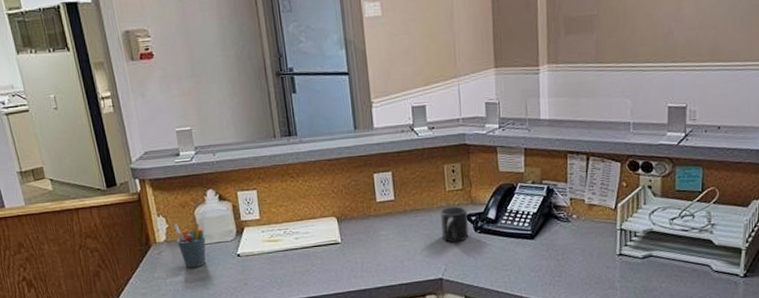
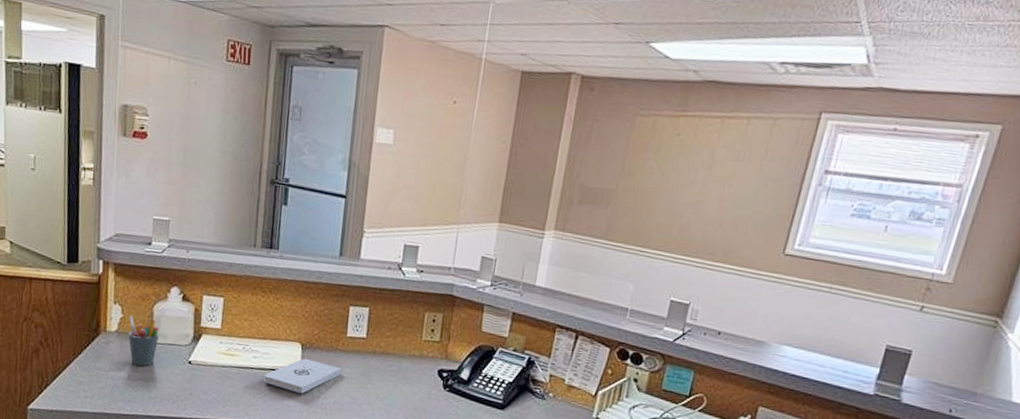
notepad: none [309,230,378,263] -> present [264,359,342,394]
mug: present [439,206,469,242] -> none [407,357,440,397]

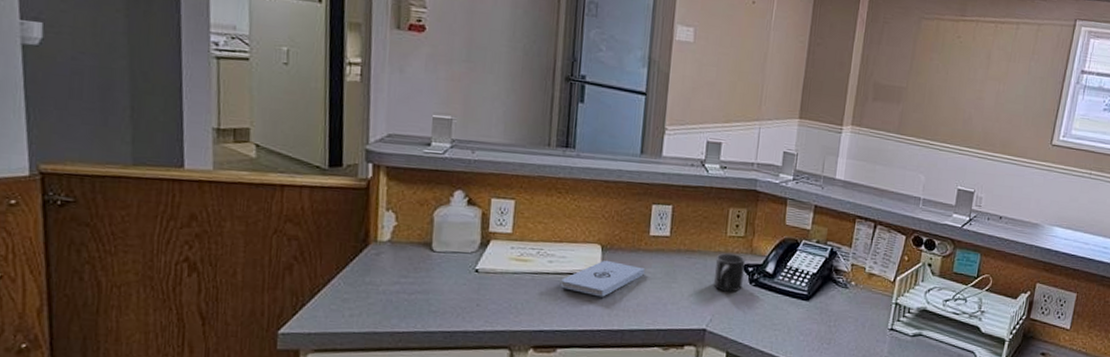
pen holder: present [128,315,160,366] -> none [403,222,442,278]
mug: none [407,357,440,397] -> present [713,253,745,292]

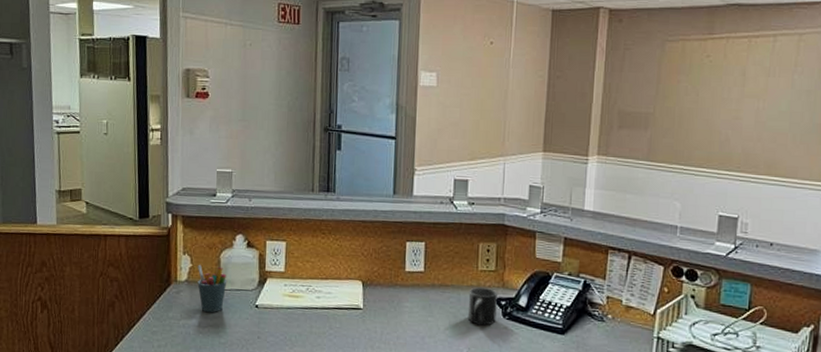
pen holder: none [403,222,442,278] -> present [197,264,227,313]
notepad: present [561,261,645,297] -> none [328,296,402,331]

